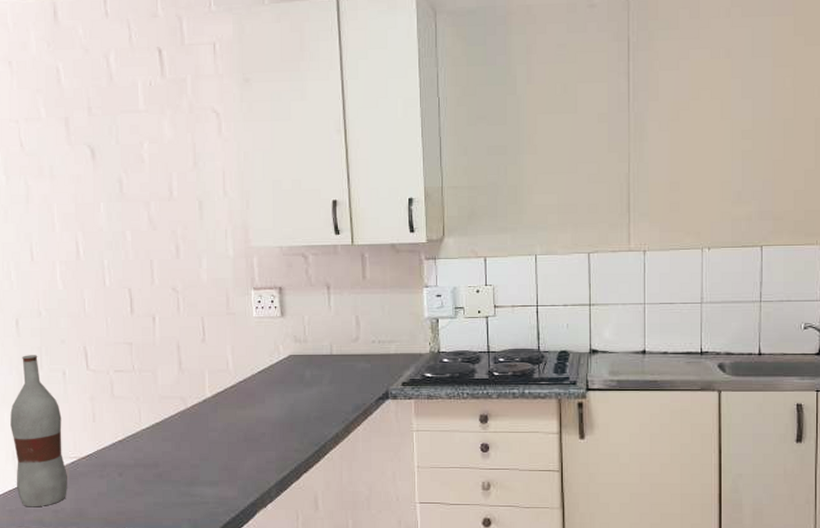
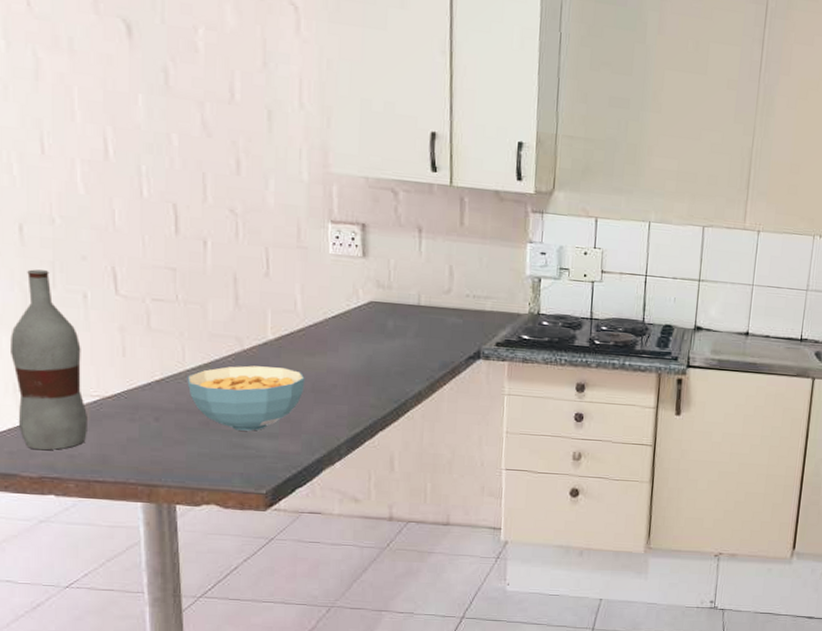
cereal bowl: none [143,421,238,480] -> present [187,365,305,431]

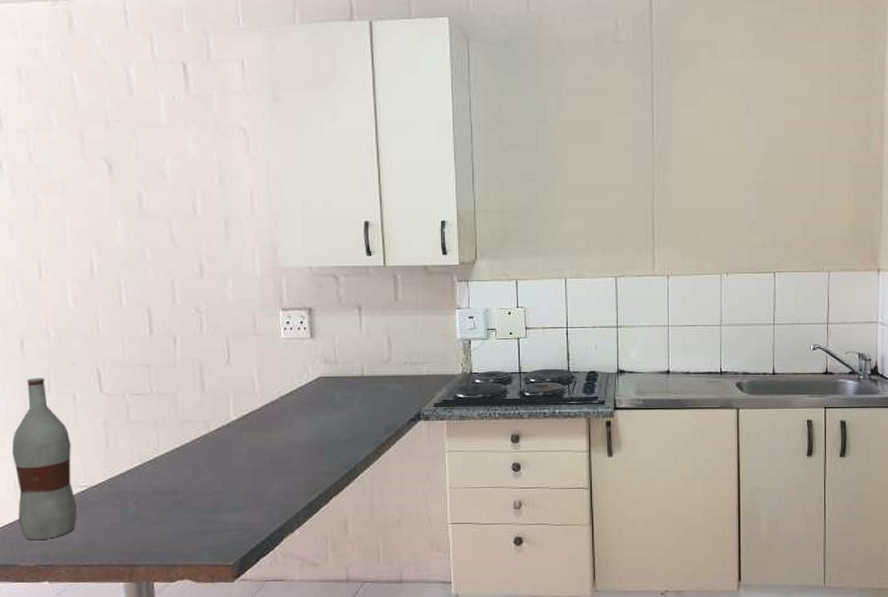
cereal bowl: present [187,365,305,431] -> none [161,445,264,507]

